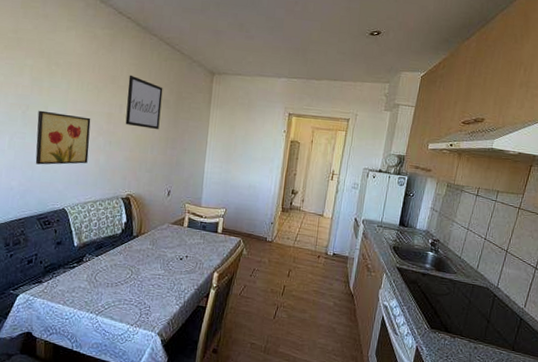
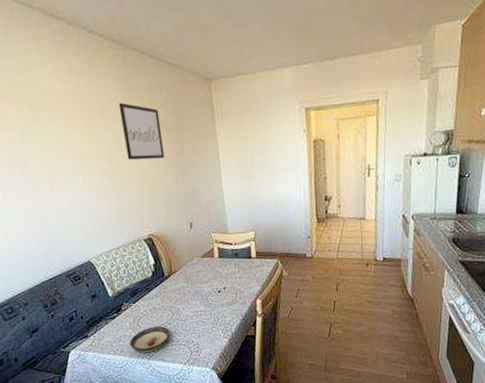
wall art: present [35,110,91,165] -> none [36,160,100,221]
saucer: none [82,283,126,308] -> present [129,326,171,353]

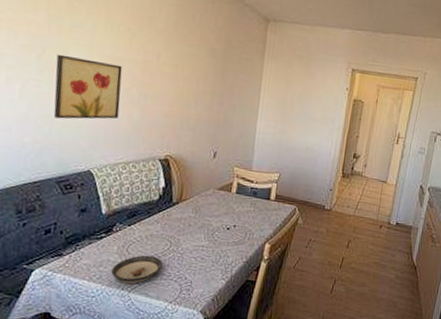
wall art: none [36,160,100,221] -> present [53,54,123,119]
wall art: present [118,102,165,160] -> none [164,17,210,83]

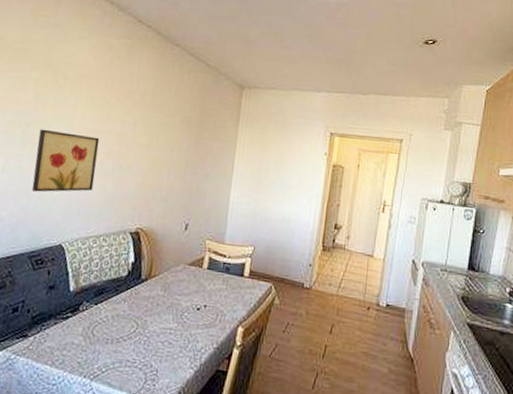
saucer: present [111,255,164,284] -> none [74,338,129,371]

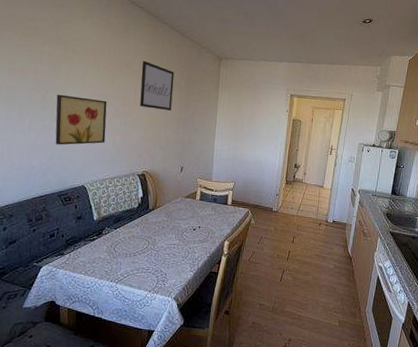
wall art: none [139,89,185,152] -> present [139,60,175,111]

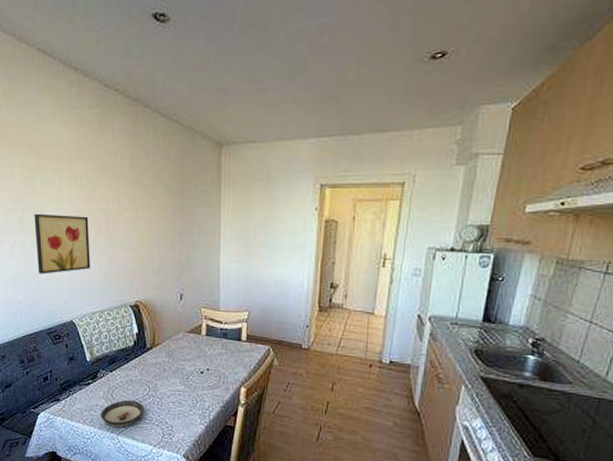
saucer: none [102,253,143,277] -> present [101,400,145,427]
wall art: present [139,60,175,111] -> none [124,160,163,223]

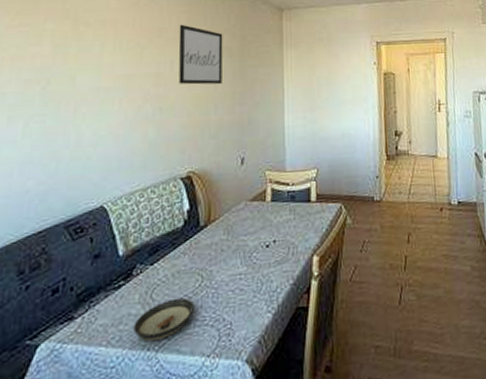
wall art: present [34,213,90,274] -> none [60,82,134,153]
wall art: none [124,160,163,223] -> present [178,24,223,85]

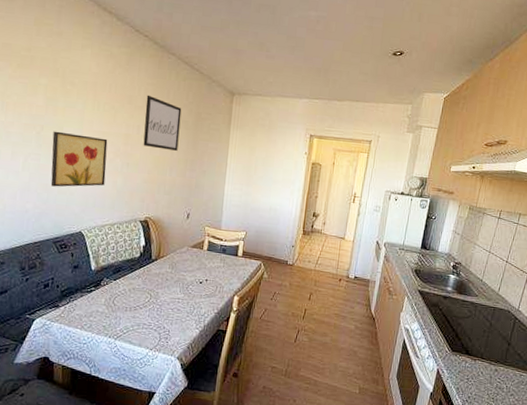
wall art: none [60,82,134,153] -> present [50,131,108,187]
saucer: present [133,298,196,342] -> none [100,307,145,333]

